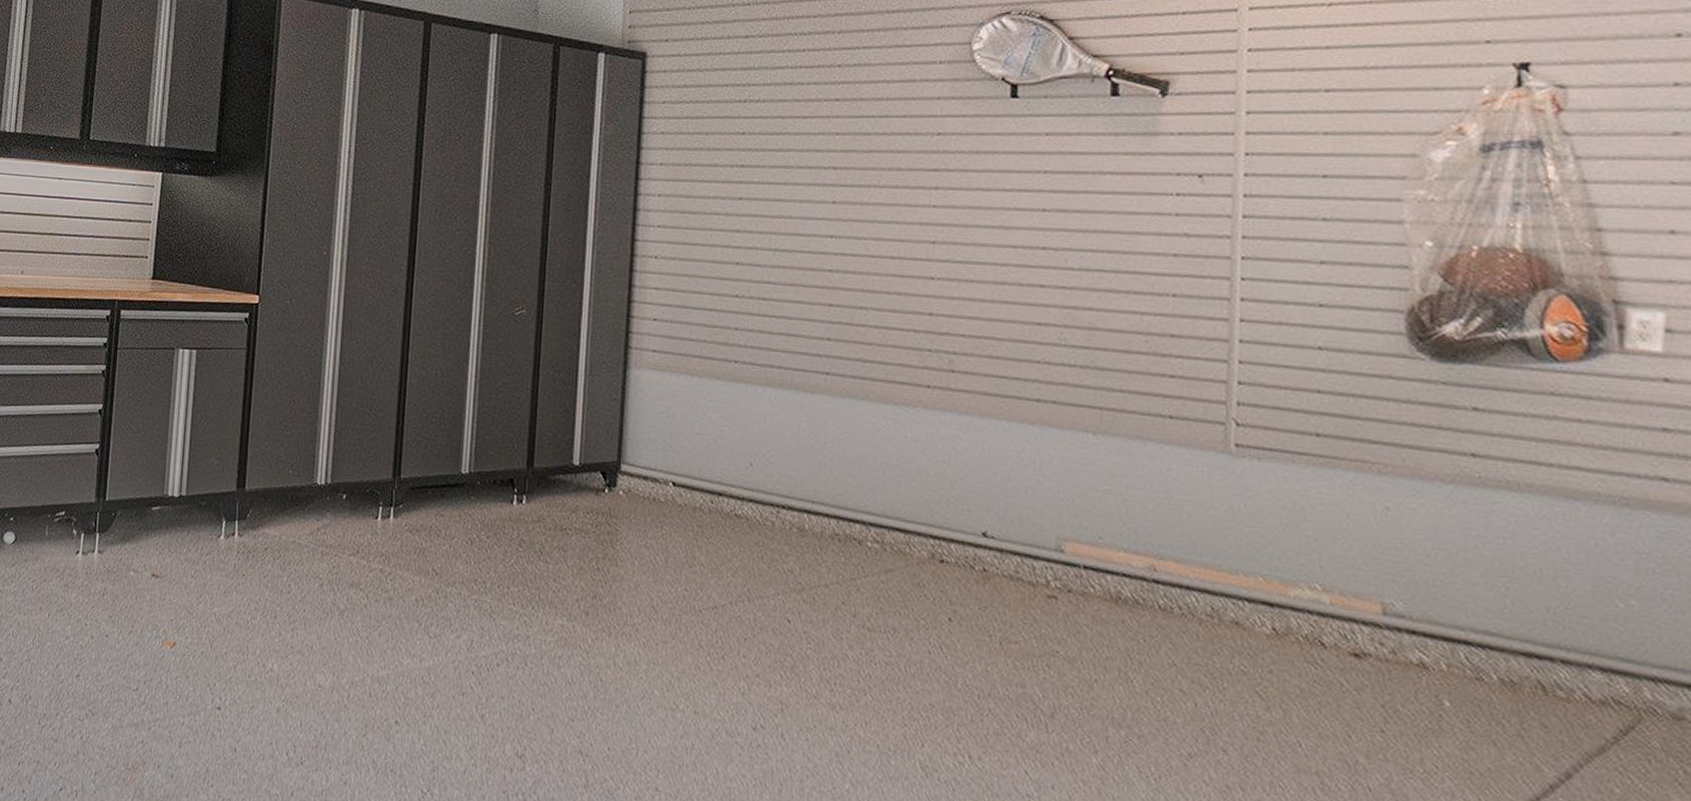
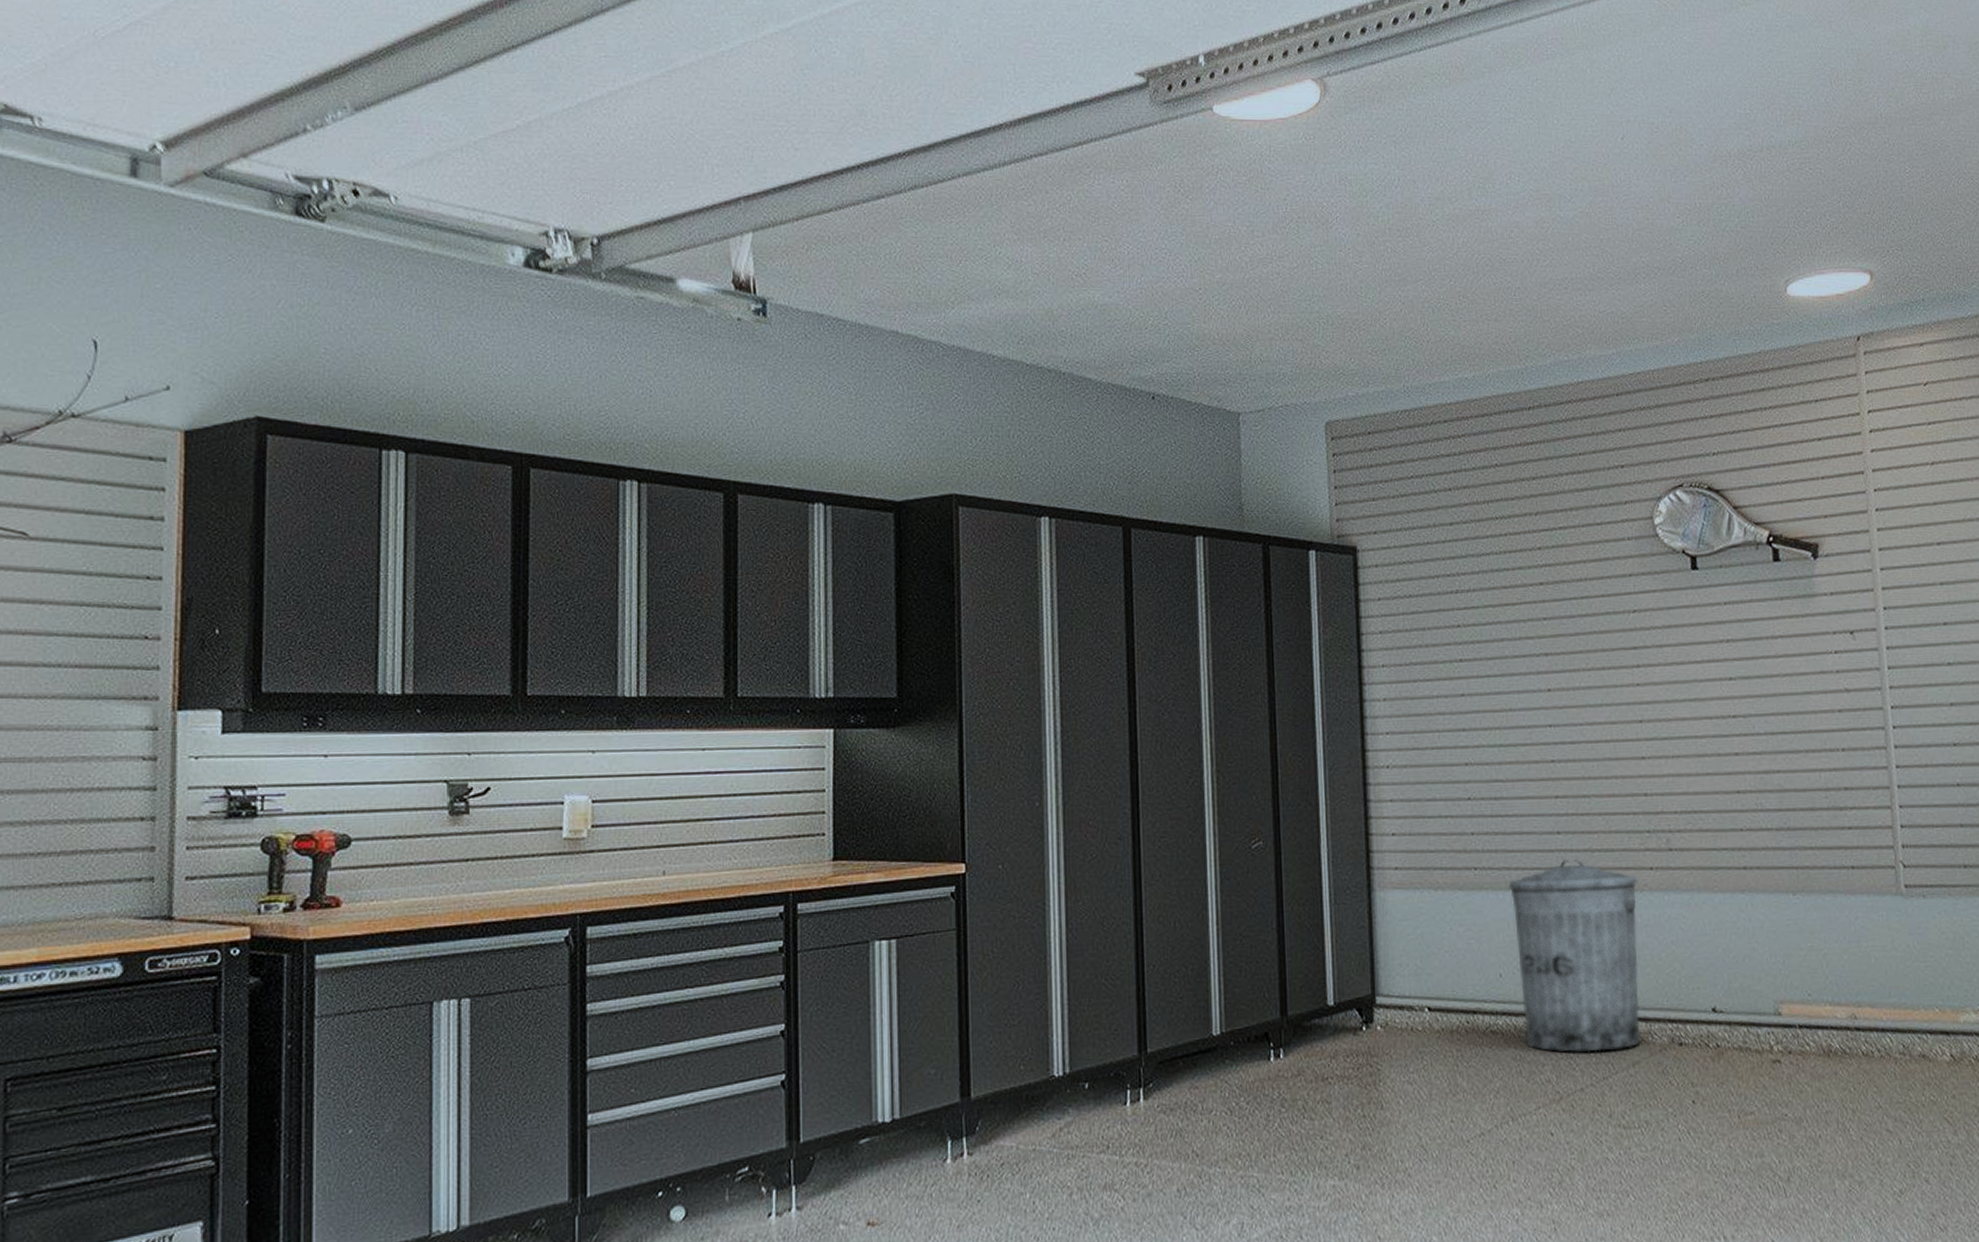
trash can: none [769,365,912,556] -> present [1508,859,1641,1052]

